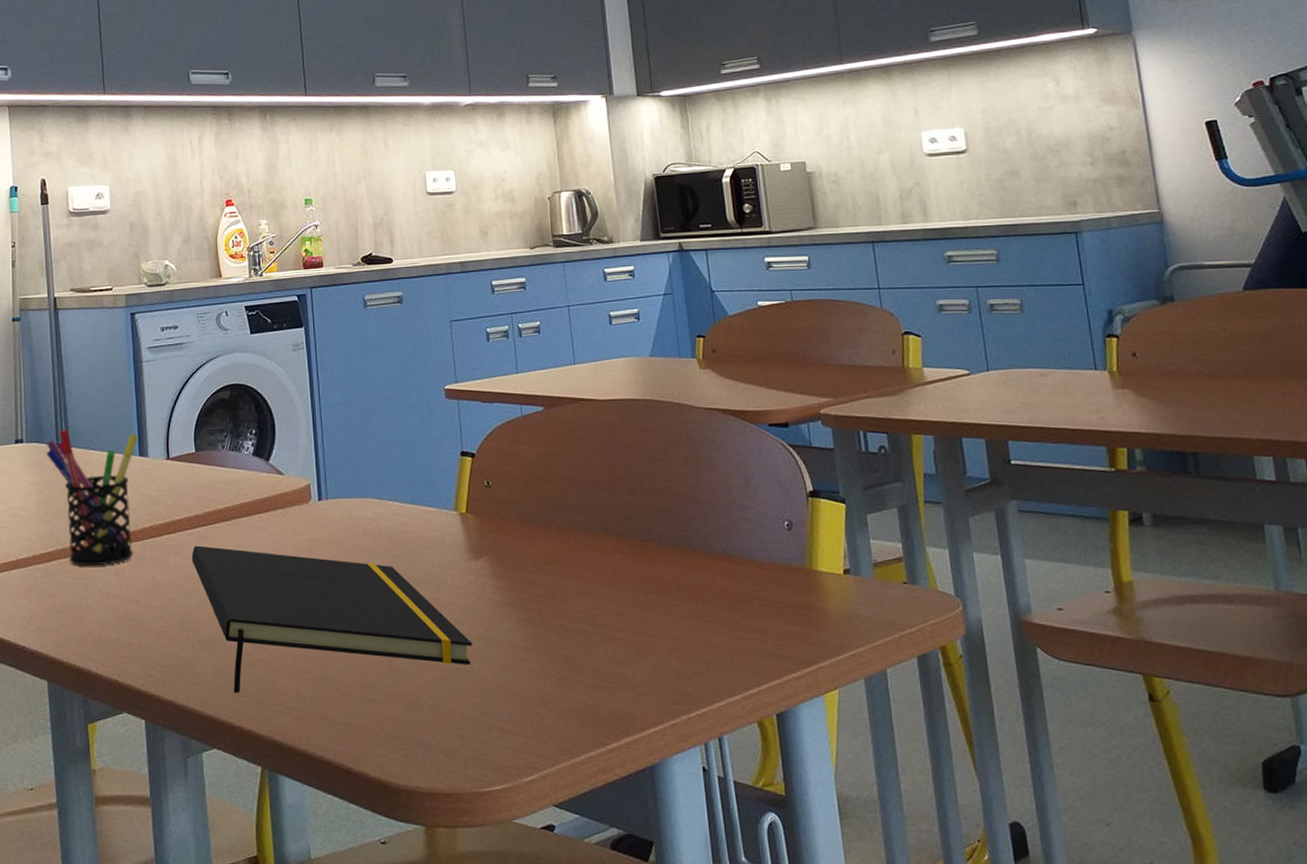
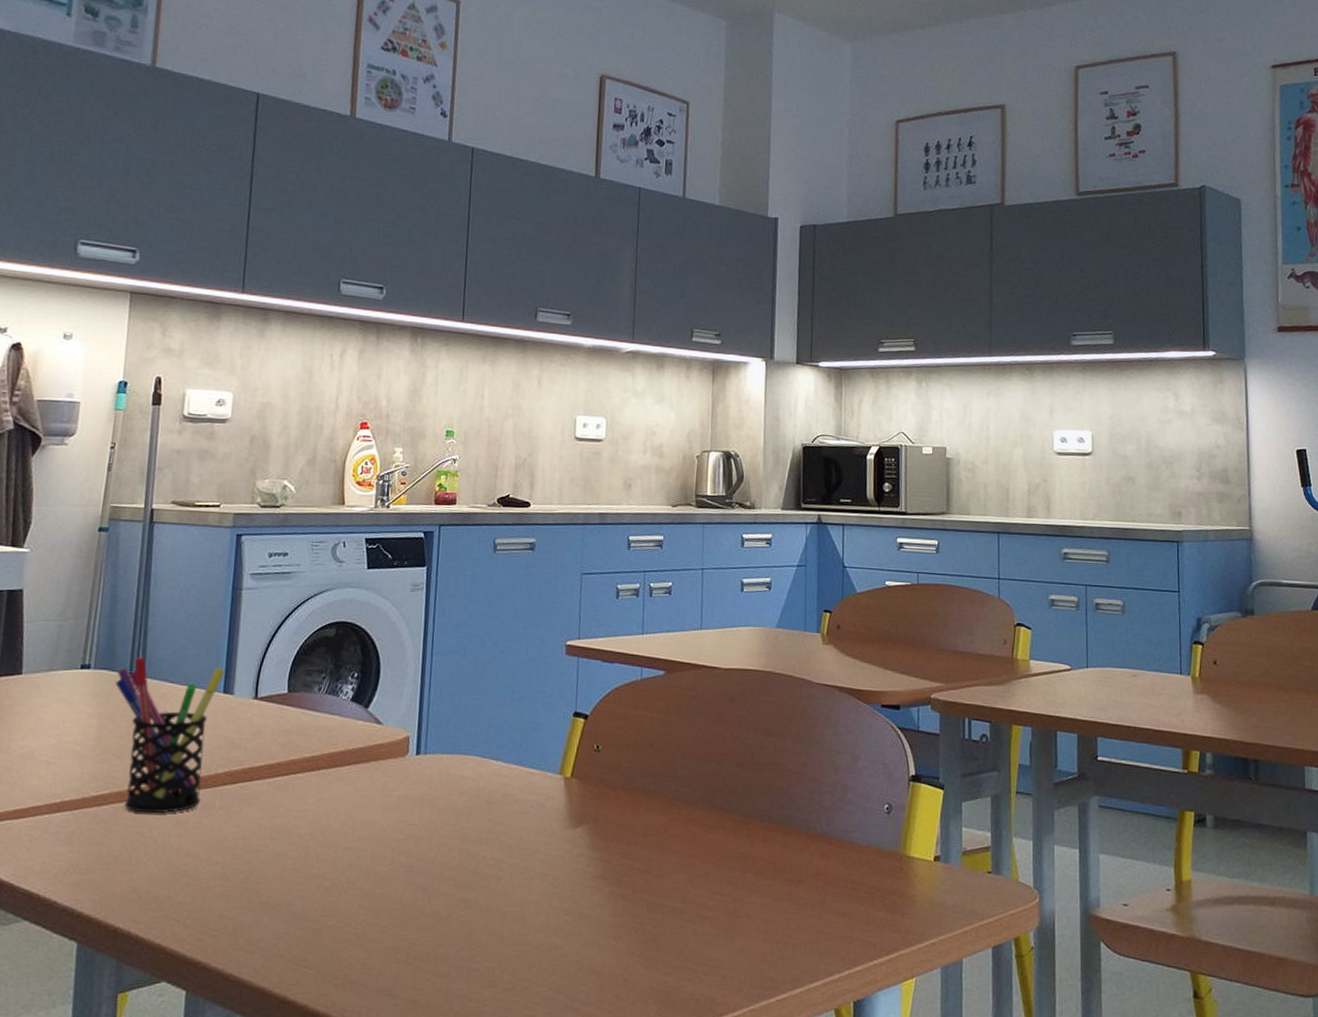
notepad: present [191,545,473,693] -> none [266,796,559,963]

